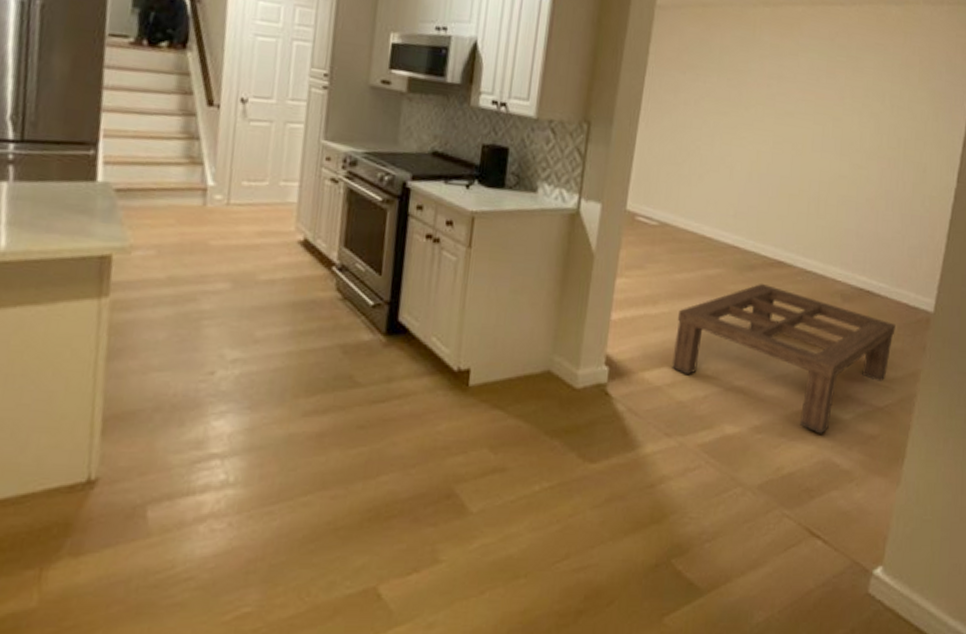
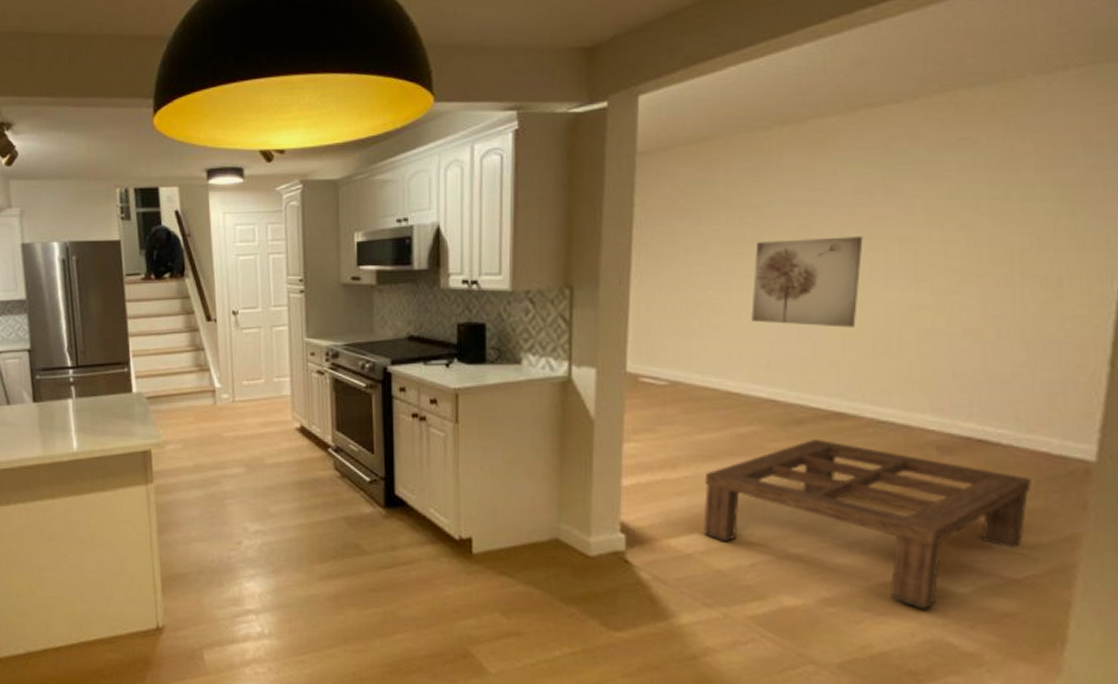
wall art: none [727,103,810,189] -> present [751,236,863,328]

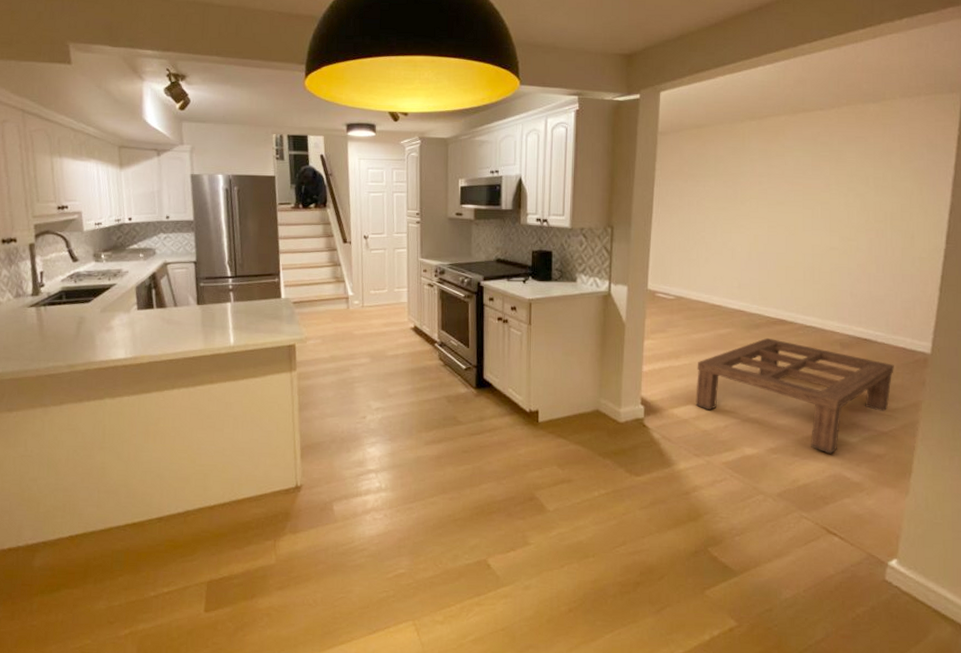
wall art: present [751,236,863,328] -> none [729,199,799,262]

